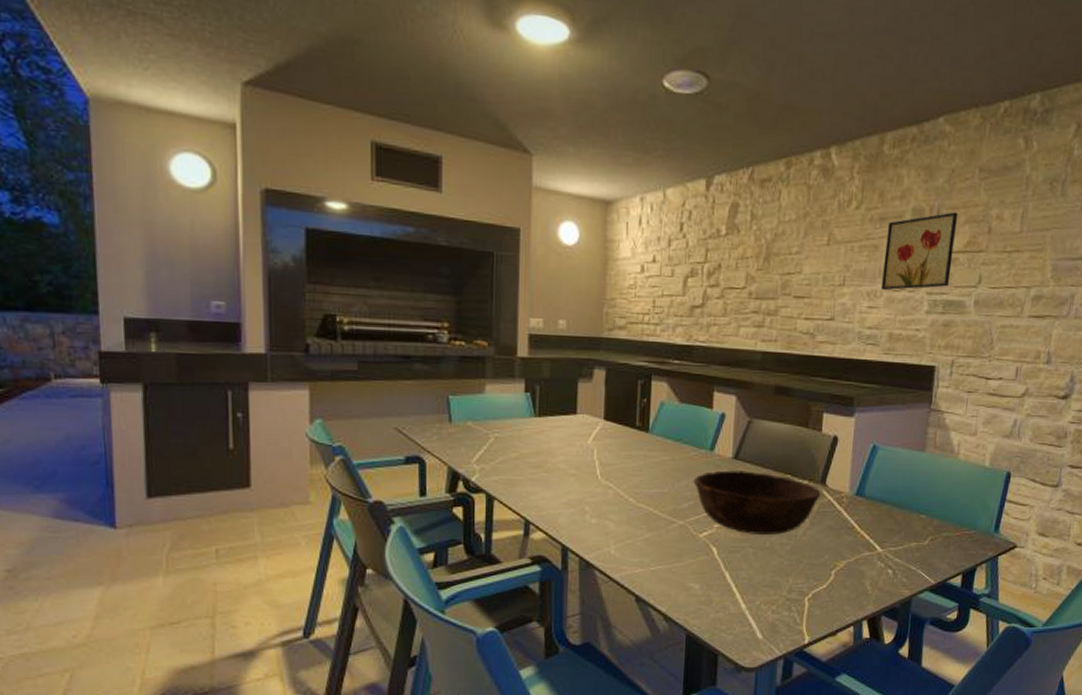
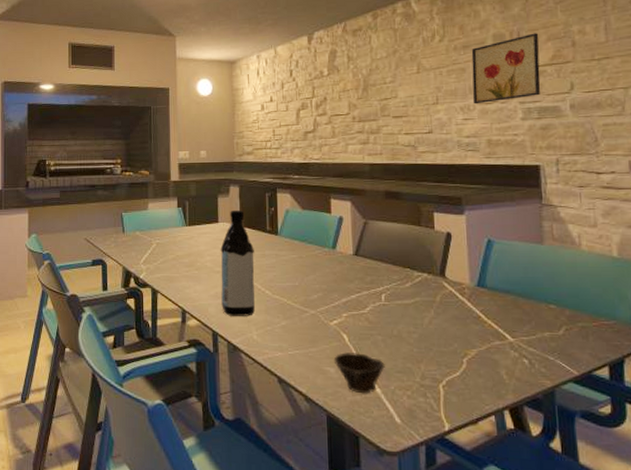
water bottle: none [575,398,619,528] -> present [220,209,255,316]
bowl: present [693,470,821,534] -> none [320,265,442,323]
cup: none [699,567,753,611] -> present [333,352,385,394]

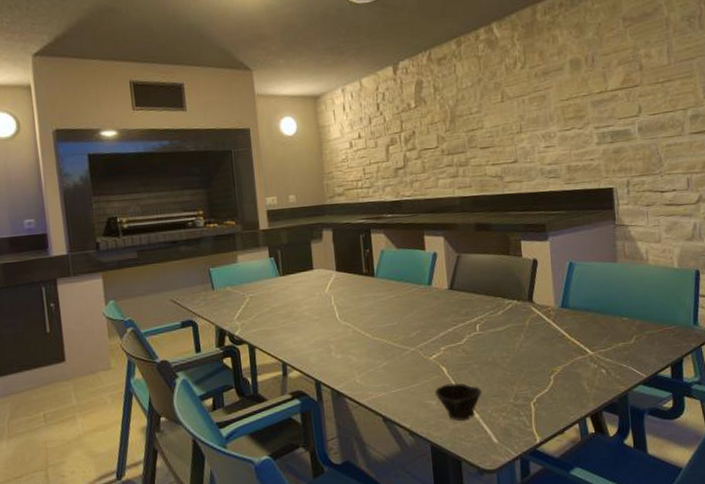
water bottle: present [220,209,255,316] -> none [317,254,356,363]
wall art: present [471,33,541,105] -> none [550,57,613,132]

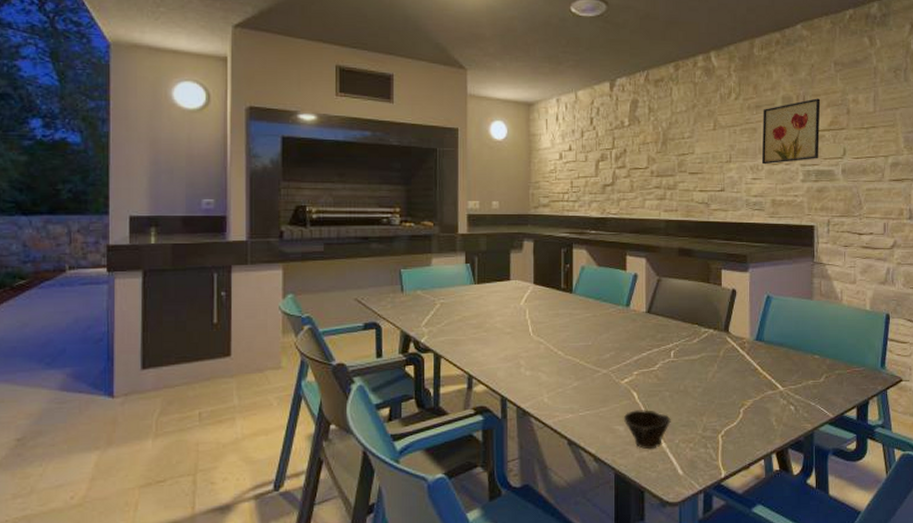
wall art: none [550,57,613,132] -> present [761,98,821,165]

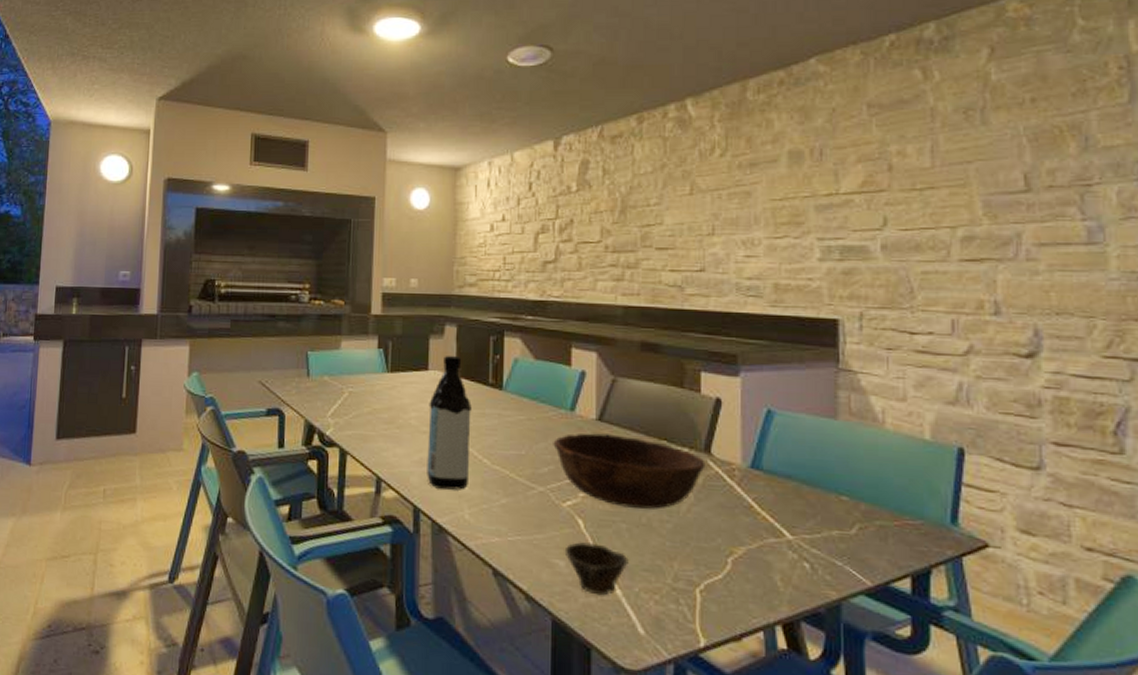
water bottle: none [511,266,547,380] -> present [427,355,472,490]
bowl: none [613,323,725,379] -> present [553,433,706,509]
wall art: present [761,98,821,165] -> none [758,152,847,238]

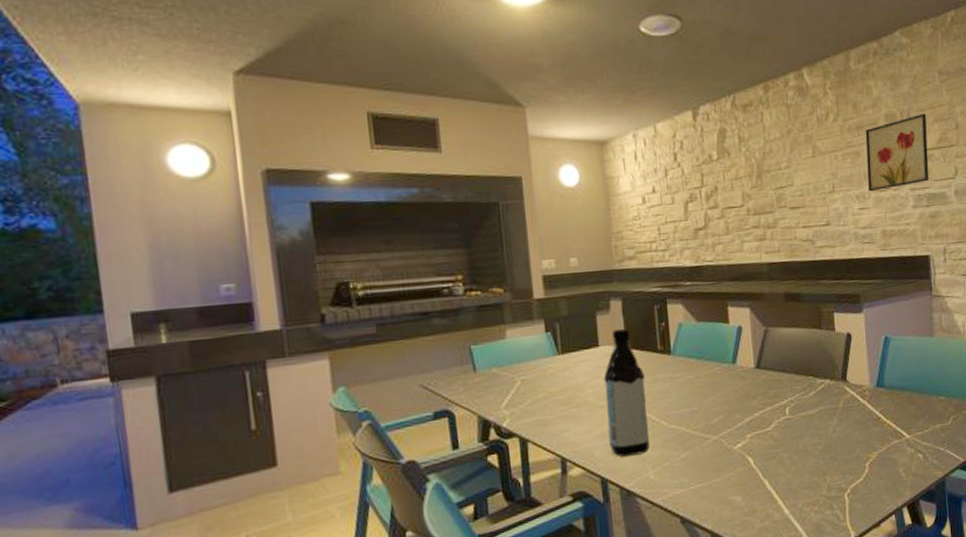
bowl: present [553,433,706,509] -> none [720,378,844,440]
cup: present [564,542,629,596] -> none [739,475,792,519]
wall art: none [758,152,847,238] -> present [865,113,929,192]

